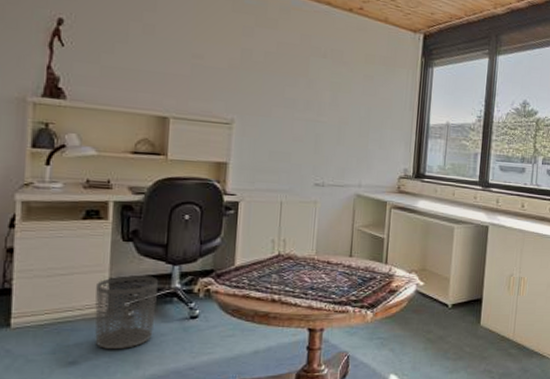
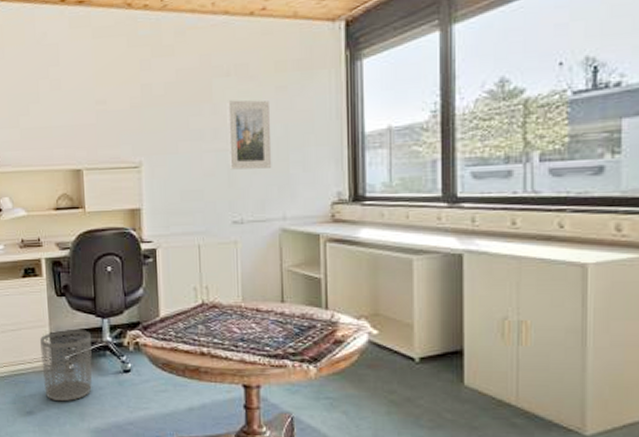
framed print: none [316,78,357,142] -> present [227,99,272,170]

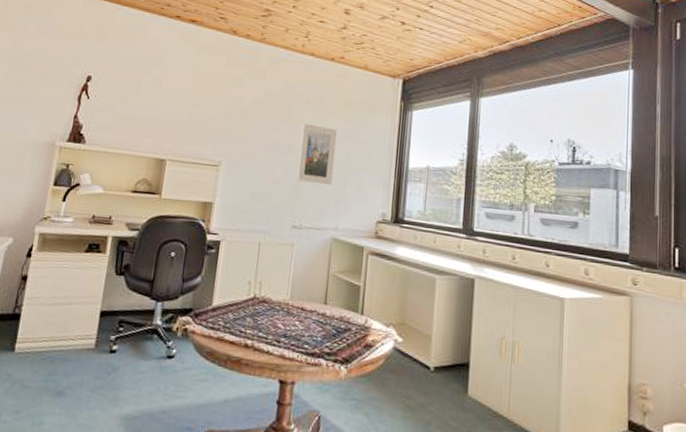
waste bin: present [40,329,93,402] -> none [81,308,142,384]

